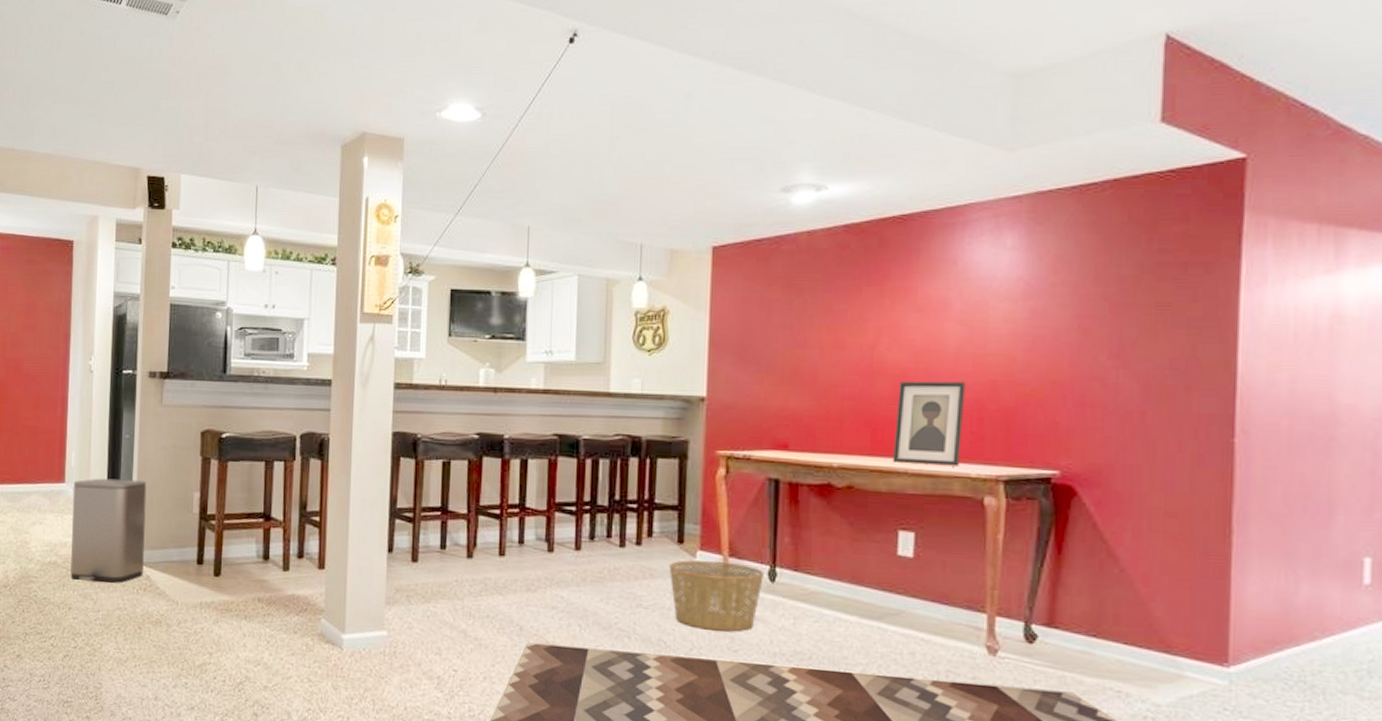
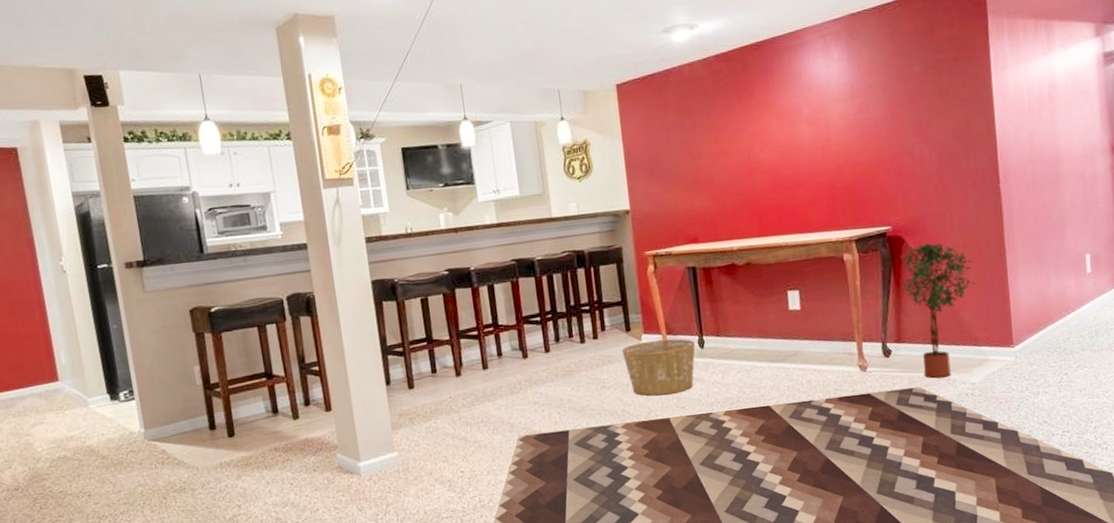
pedal bin: present [70,478,147,583] -> none [68,364,158,468]
picture frame: present [892,381,966,467] -> none [772,169,823,240]
potted tree: none [1061,501,1181,688] -> present [900,242,977,379]

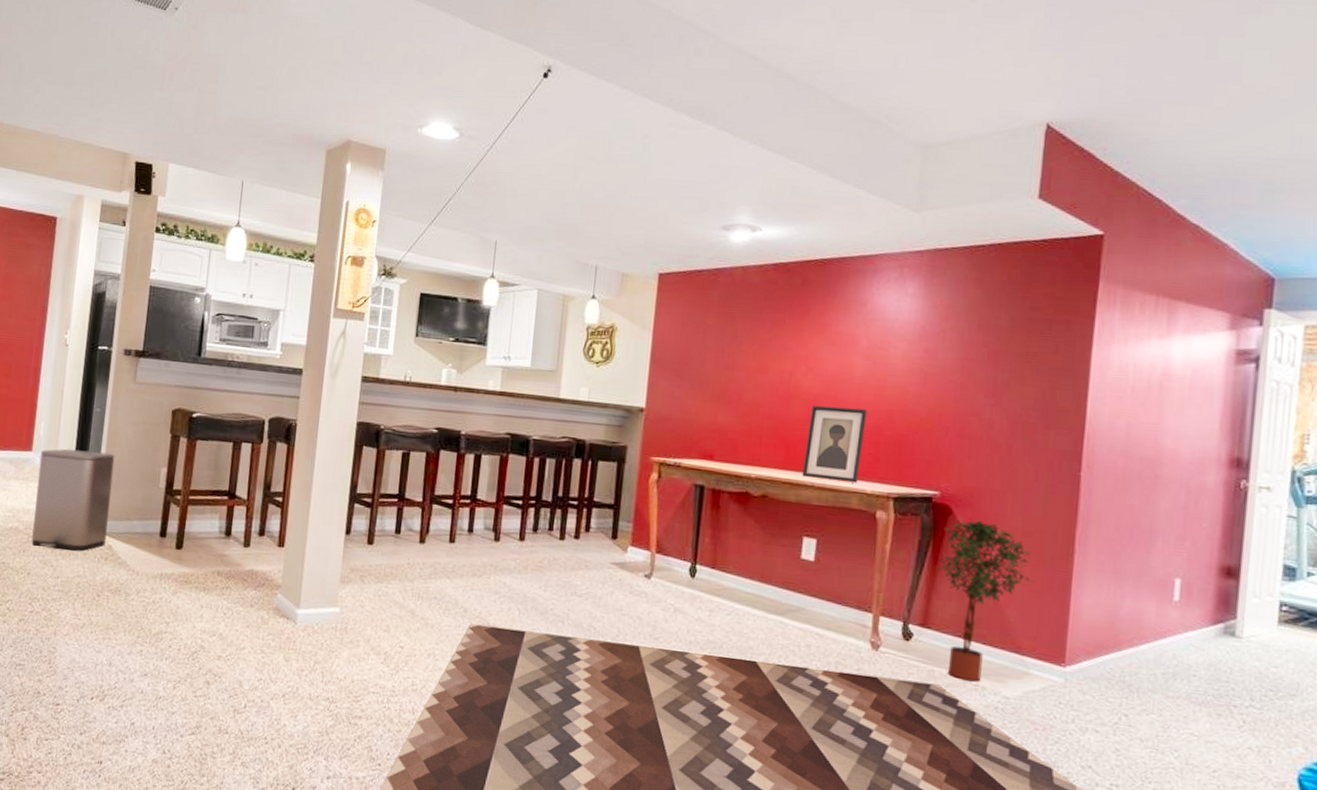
pedal bin: none [68,364,158,468] -> present [31,448,115,551]
basket: present [621,338,695,396] -> none [602,554,686,621]
picture frame: none [772,169,823,240] -> present [802,406,868,483]

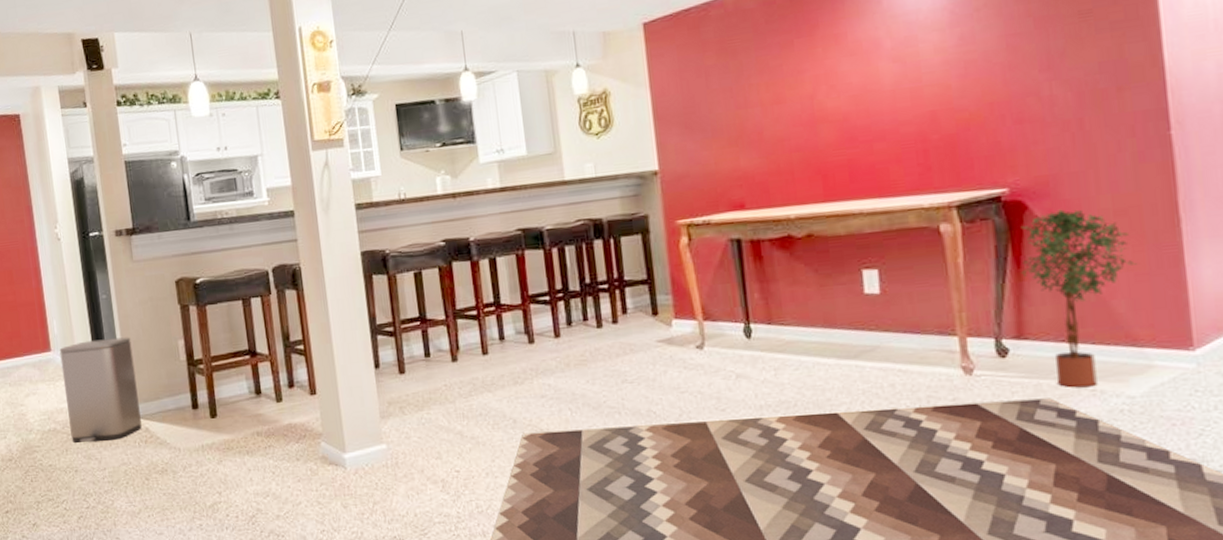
picture frame: present [802,406,868,483] -> none [842,116,912,206]

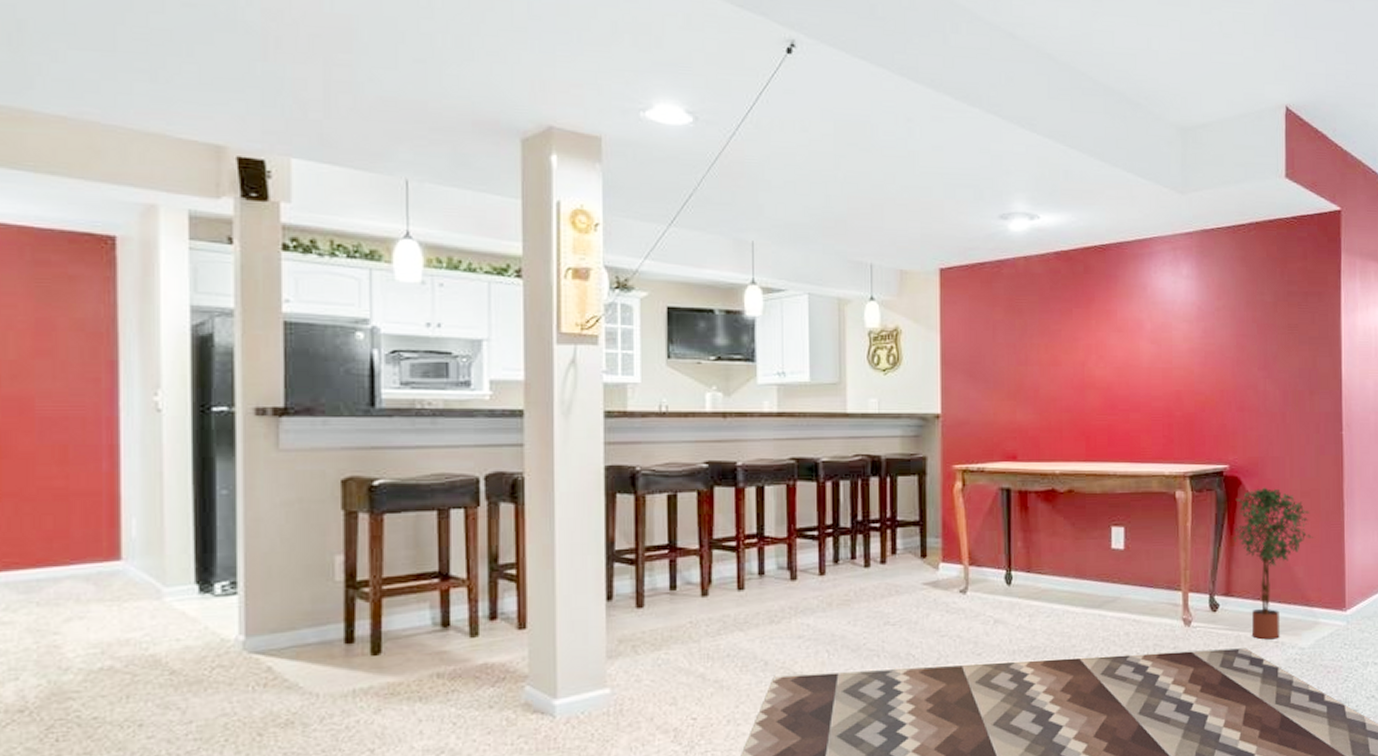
pedal bin: present [59,337,142,443] -> none [136,547,261,686]

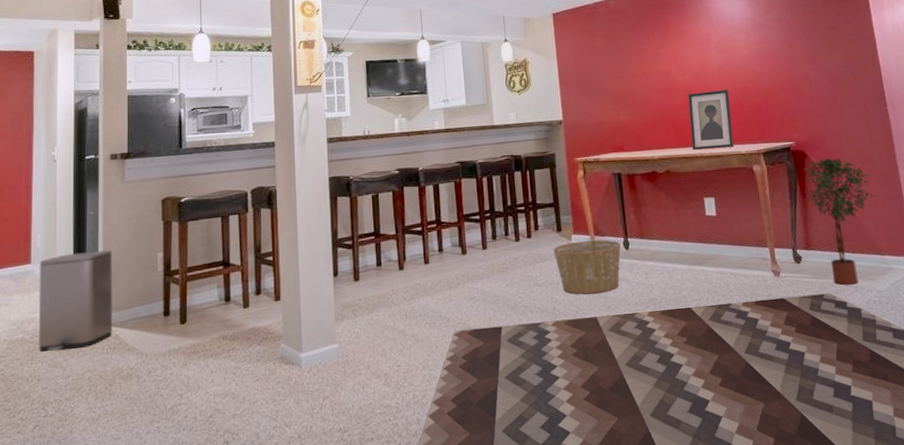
pedal bin: none [136,547,261,686] -> present [38,250,112,352]
basket: none [913,570,1001,638] -> present [553,240,621,295]
picture frame: none [1104,393,1158,467] -> present [687,89,734,151]

